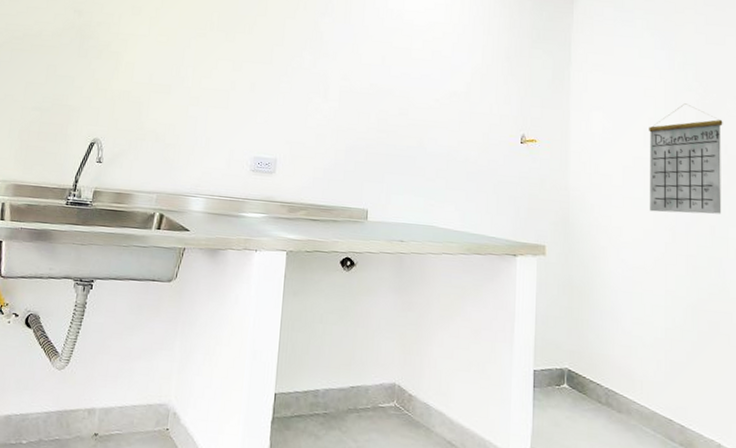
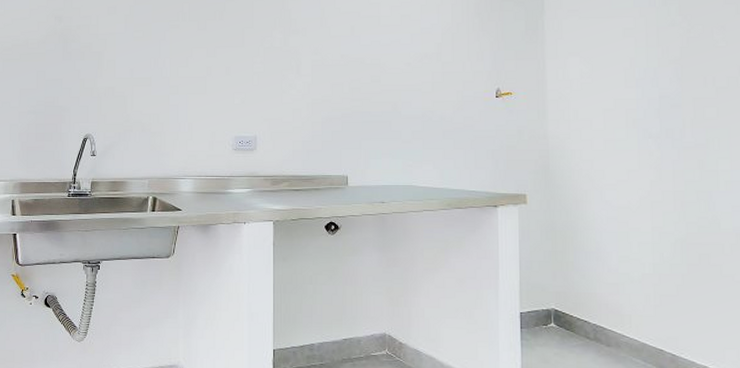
calendar: present [649,103,723,214] -> none [630,39,710,152]

